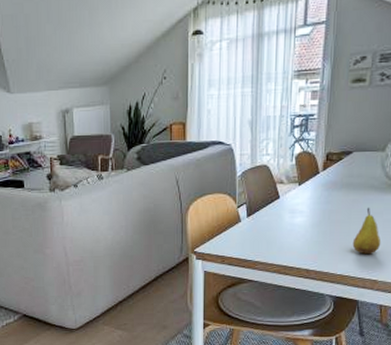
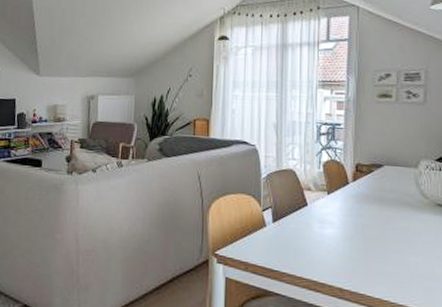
fruit: present [352,207,381,254] -> none [390,226,423,278]

